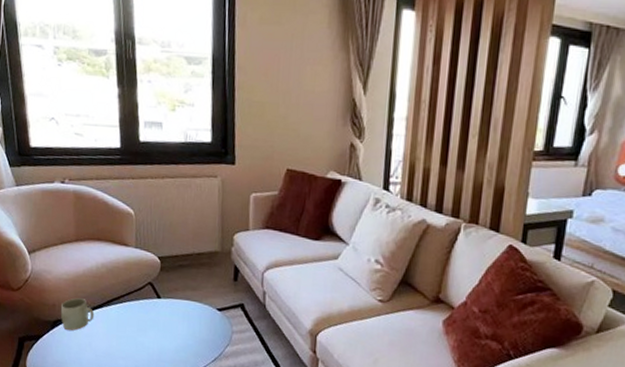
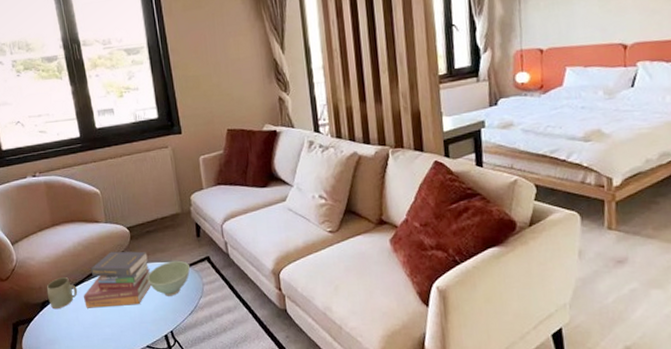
books: none [99,280,177,342] -> present [83,251,151,308]
bowl: none [172,302,222,339] -> present [147,260,191,296]

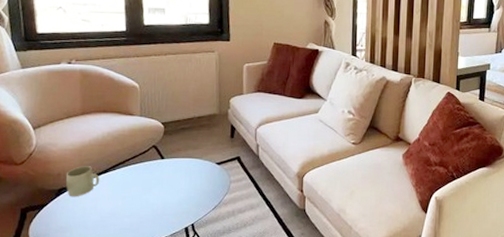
books: present [83,251,151,308] -> none [105,144,179,198]
bowl: present [147,260,191,296] -> none [175,158,220,191]

